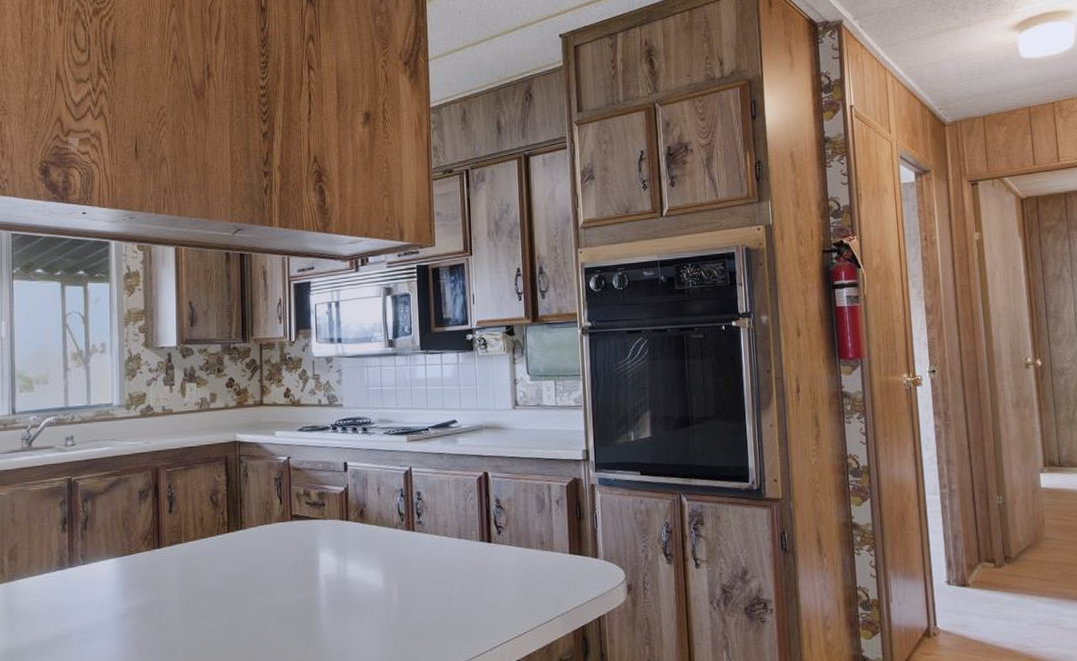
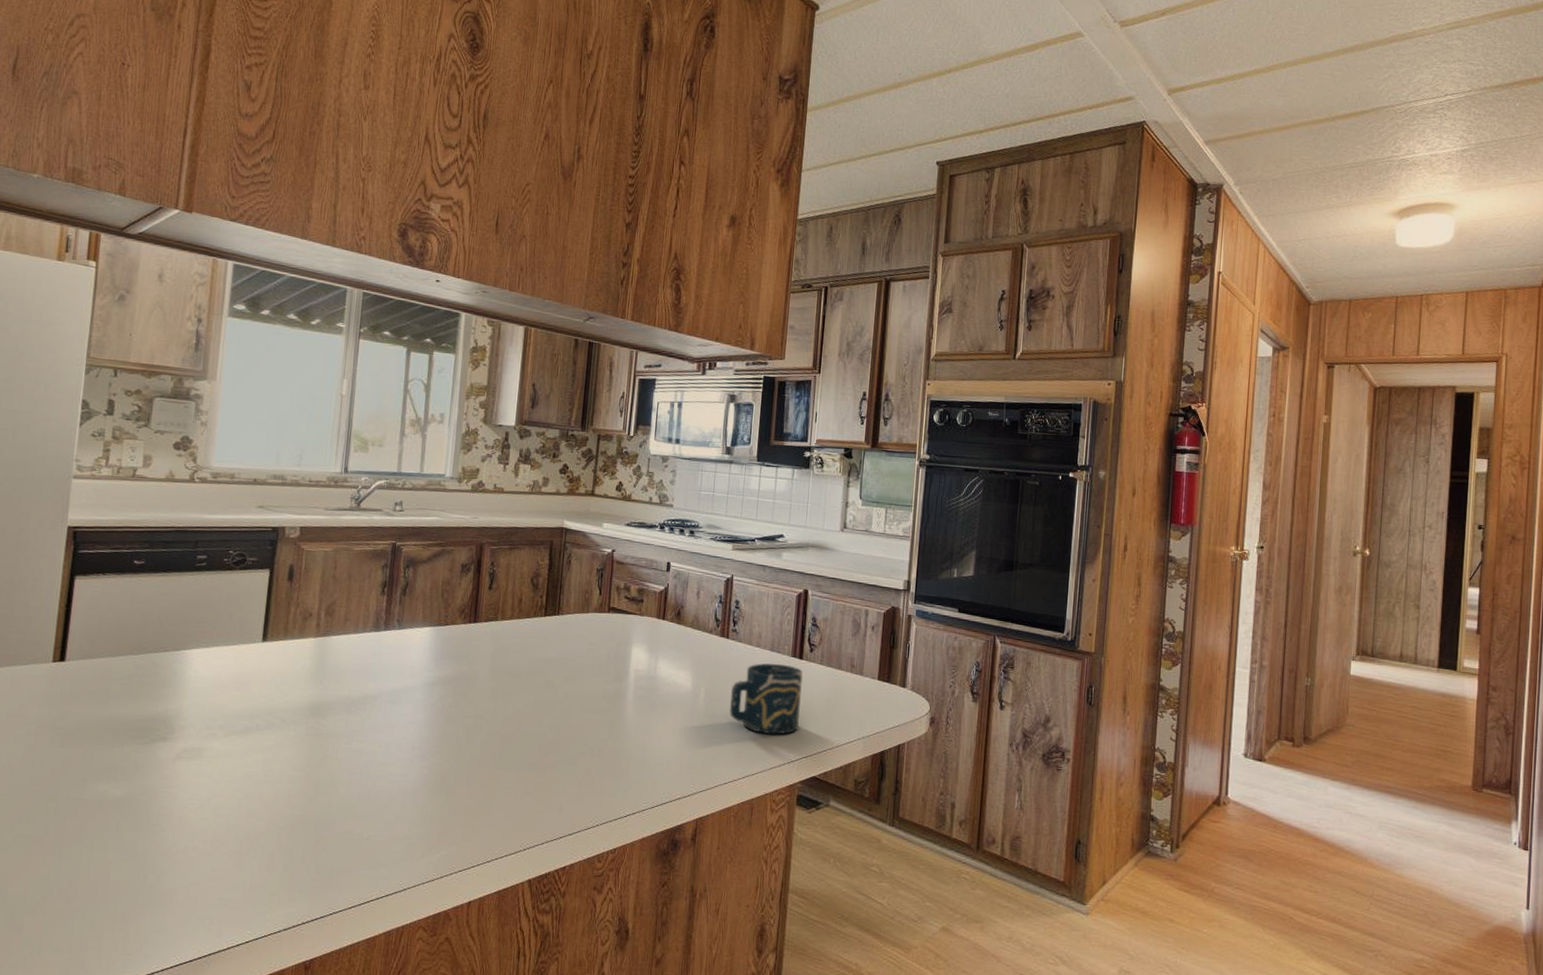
cup: none [424,550,496,624] -> present [730,663,804,735]

